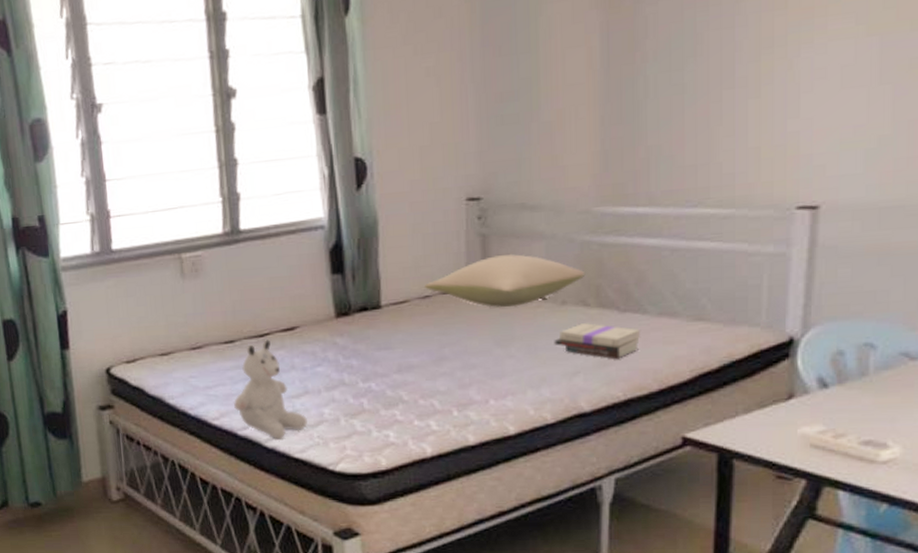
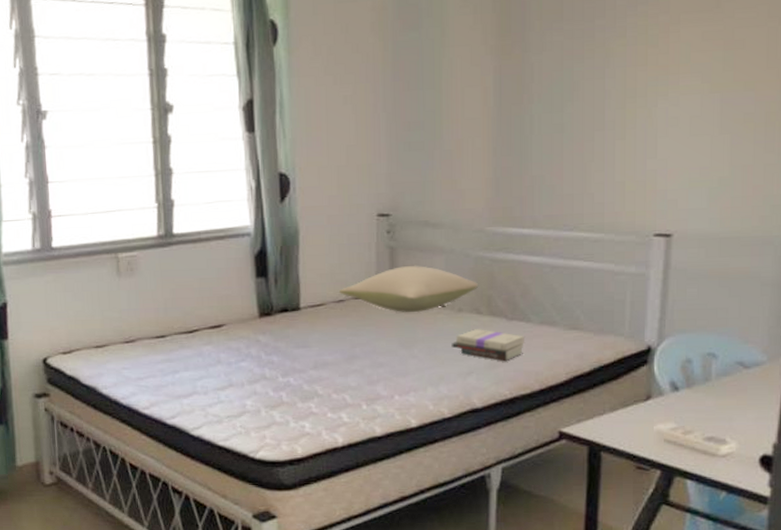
stuffed animal: present [234,339,307,440] -> none [163,335,231,428]

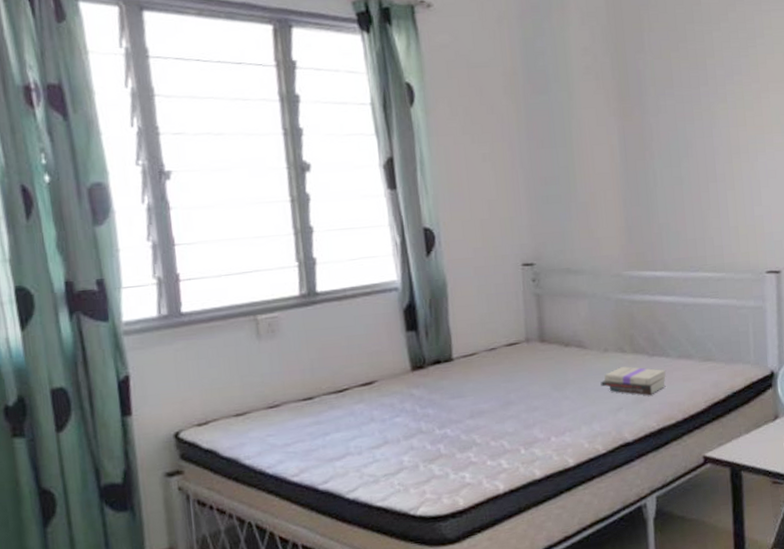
pillow: present [339,265,479,313] -> none [491,310,621,356]

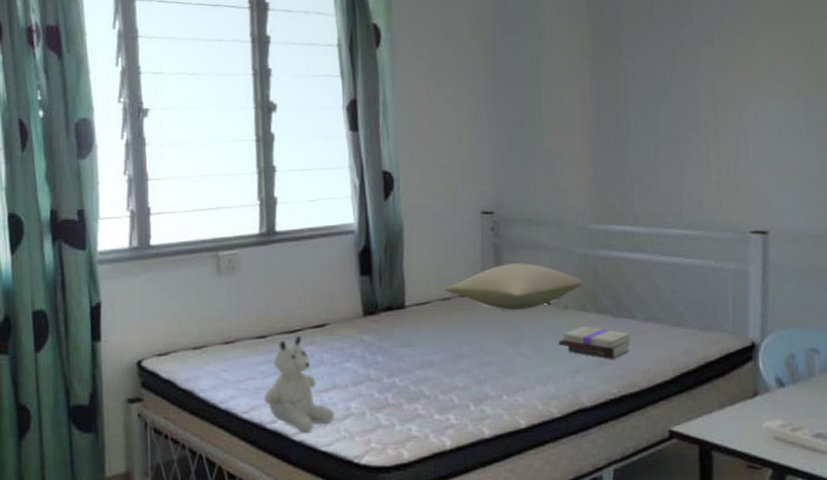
stuffed animal: none [314,394,388,490] -> present [264,335,335,433]
pillow: none [491,310,621,356] -> present [445,262,584,310]

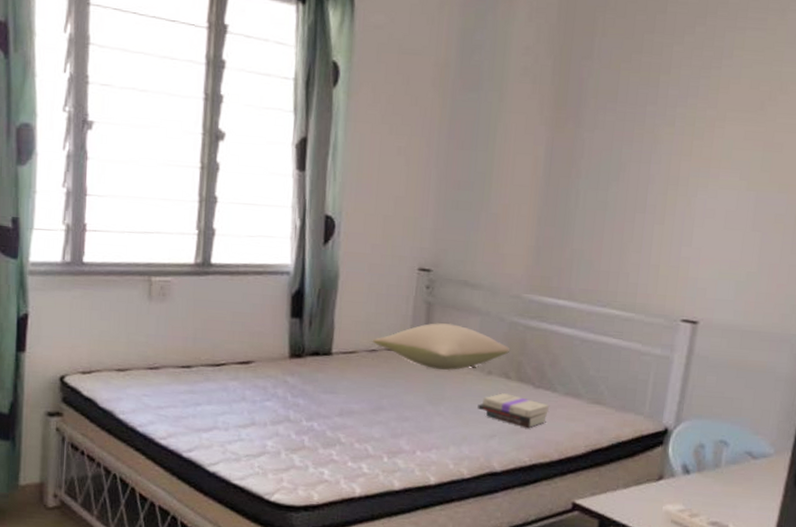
stuffed animal: present [264,335,335,433] -> none [183,369,250,465]

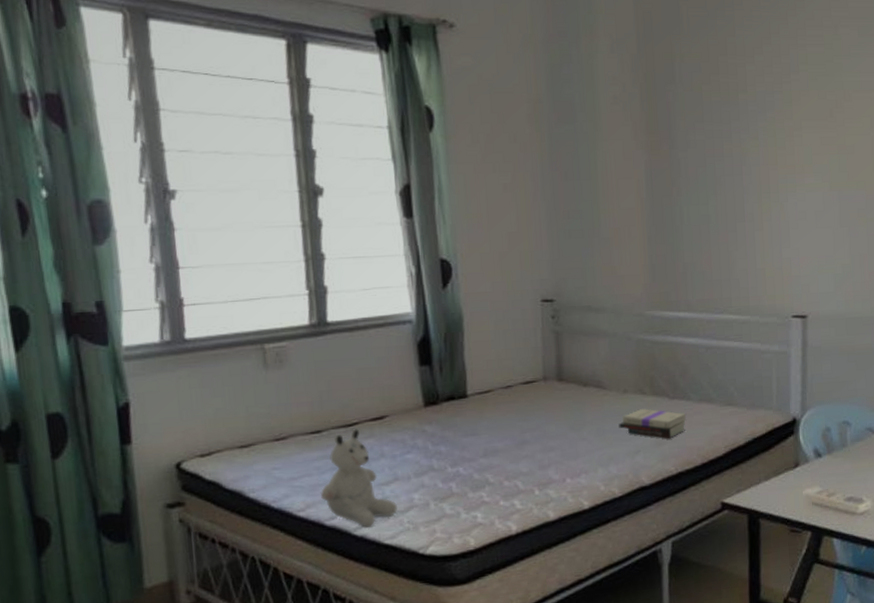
stuffed animal: none [183,369,250,465] -> present [321,429,397,527]
pillow: present [373,323,511,371] -> none [507,349,642,396]

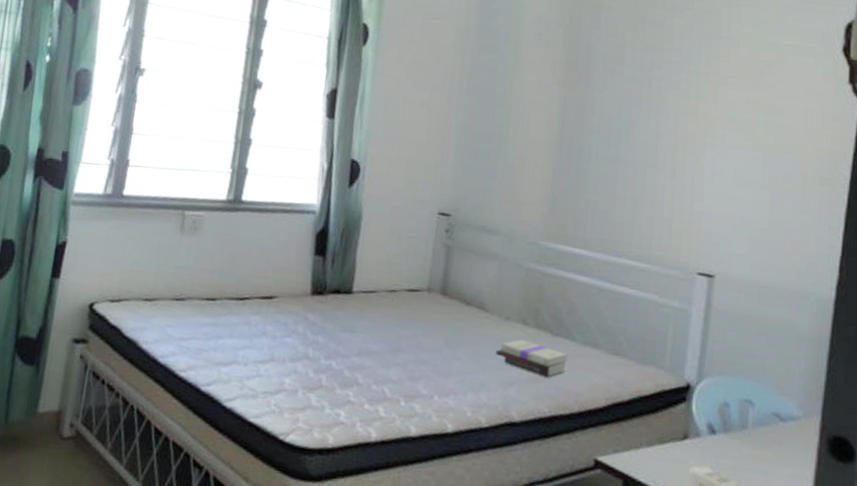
stuffed animal: present [321,429,397,527] -> none [203,303,268,401]

